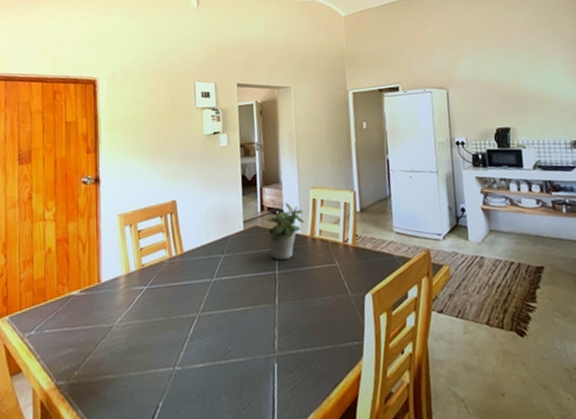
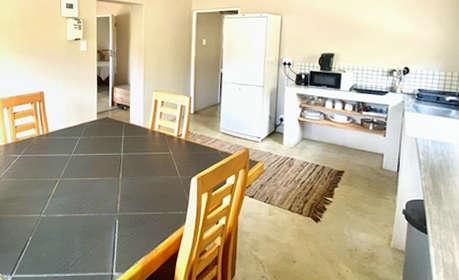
potted plant: present [266,203,305,260] -> none [115,101,147,145]

